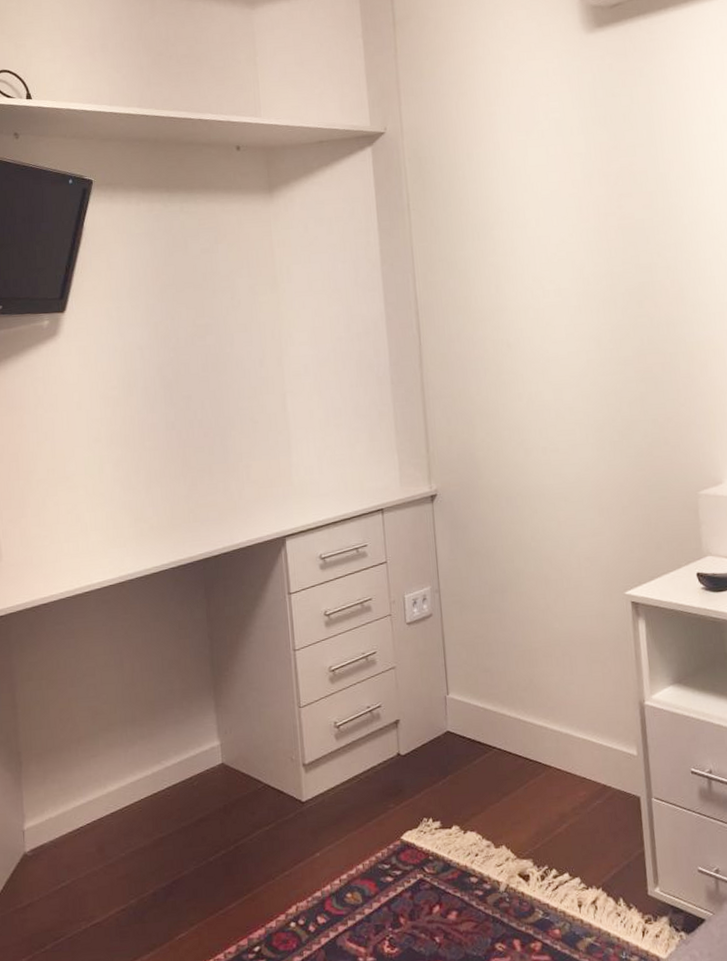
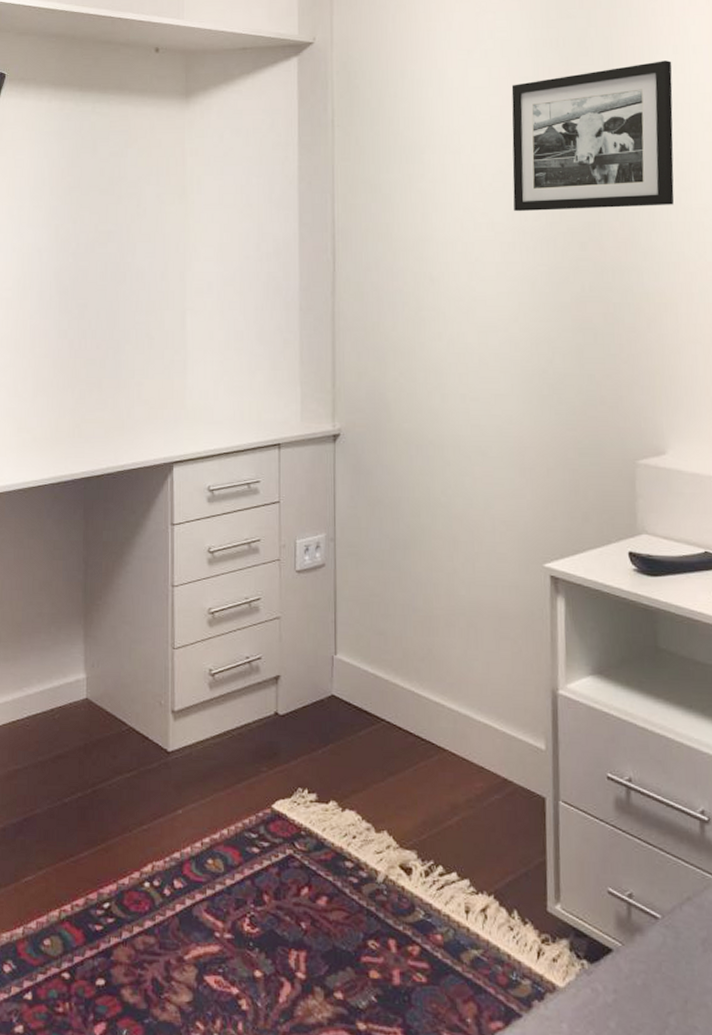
picture frame: none [567,130,716,277] -> present [511,61,674,212]

